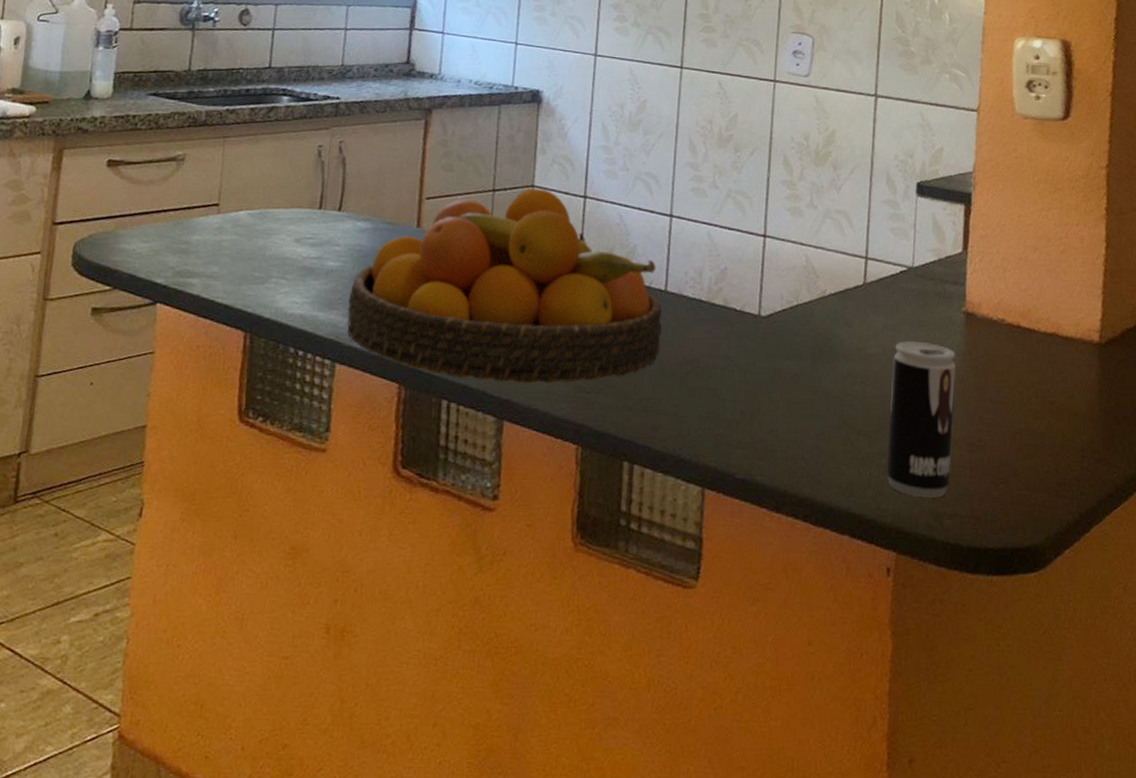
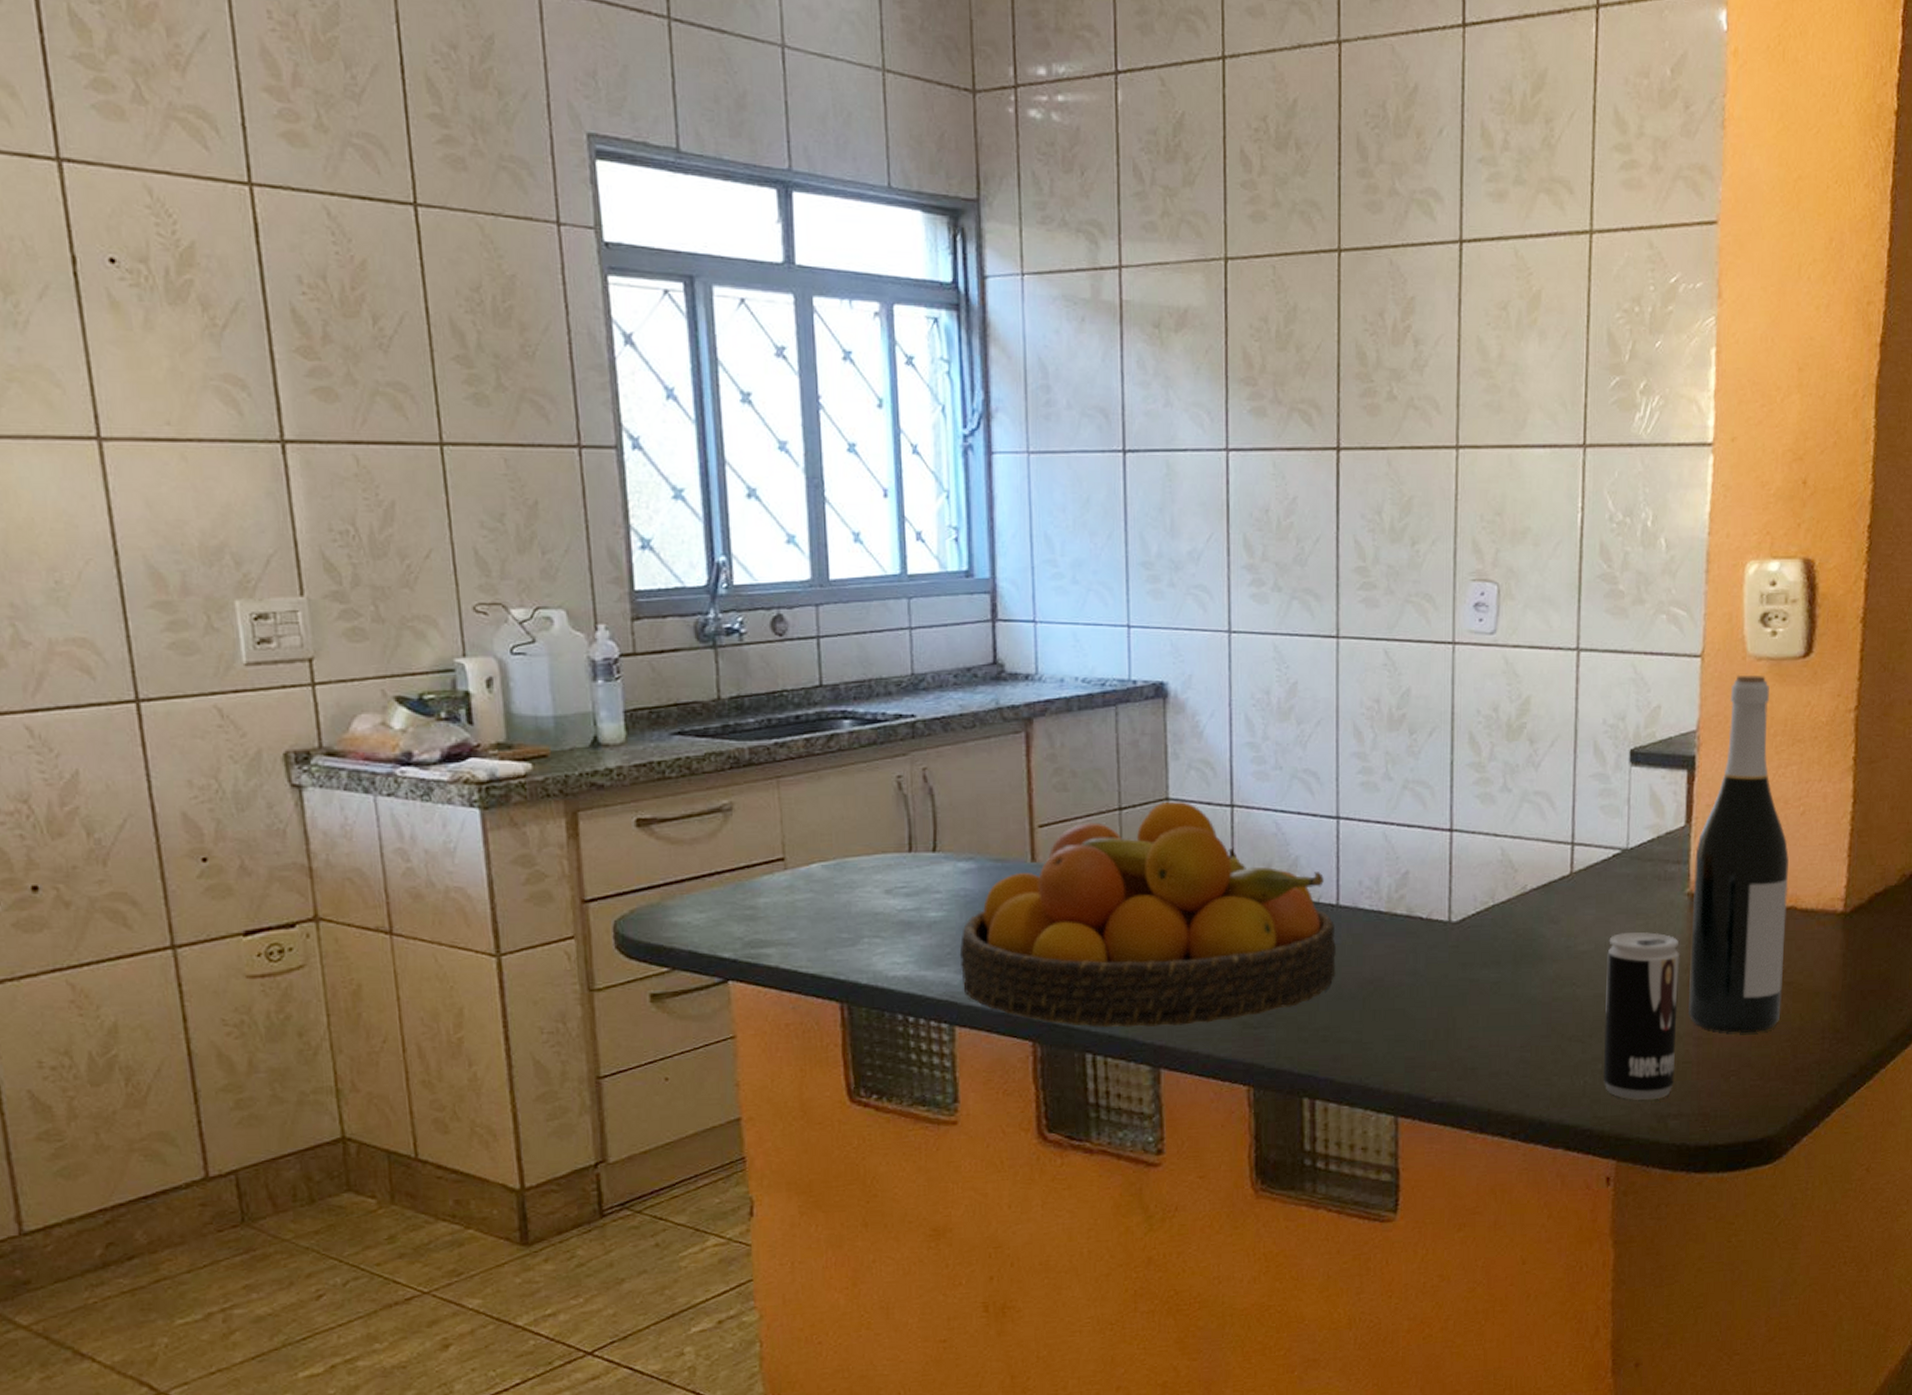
wine bottle: none [962,129,1051,445] -> present [1687,674,1789,1033]

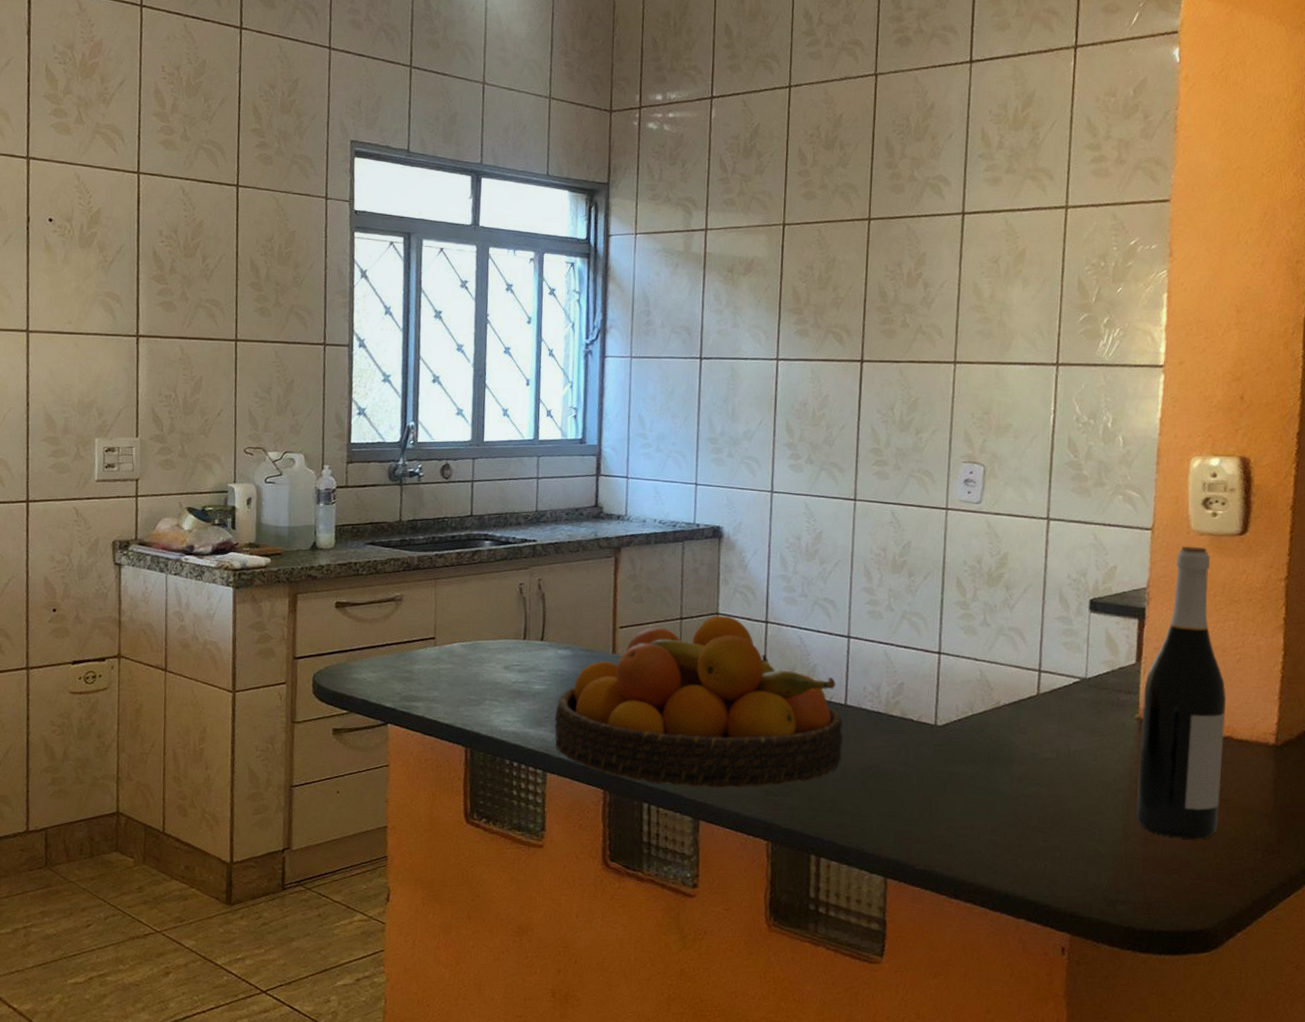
beverage can: present [1604,932,1680,1100] -> none [1061,746,1130,886]

